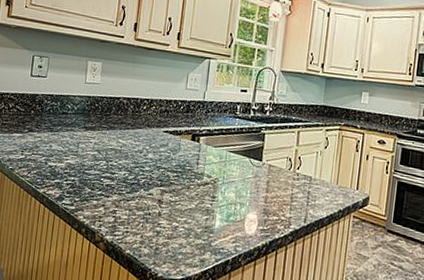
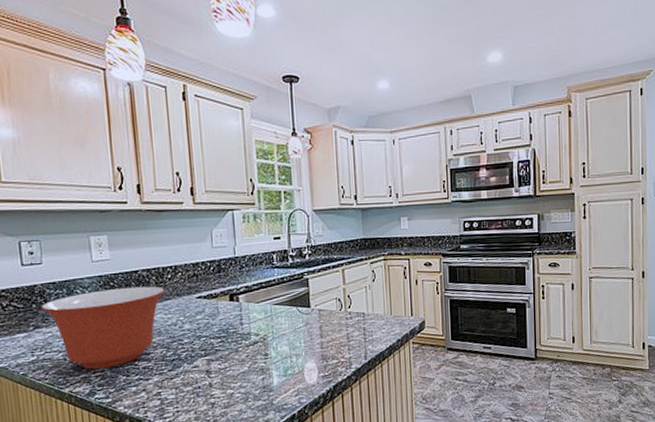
mixing bowl: none [38,108,139,179] -> present [41,286,165,370]

